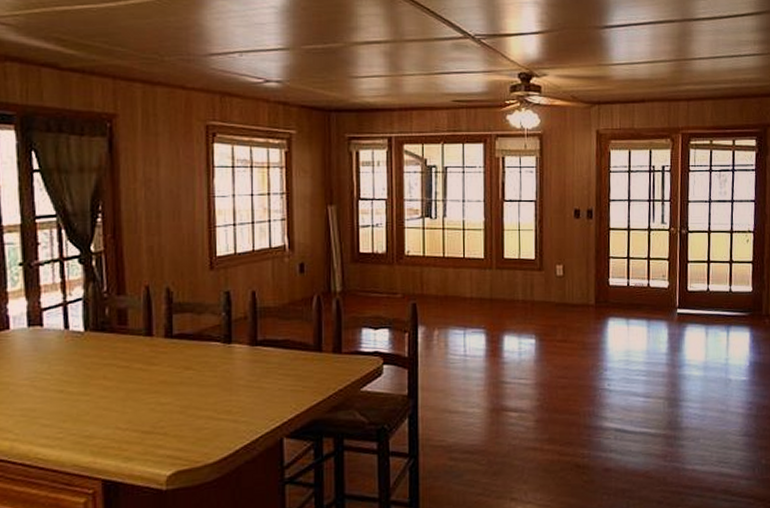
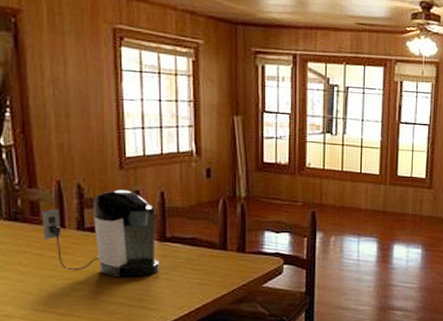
coffee maker: none [129,291,249,388] -> present [42,190,159,278]

